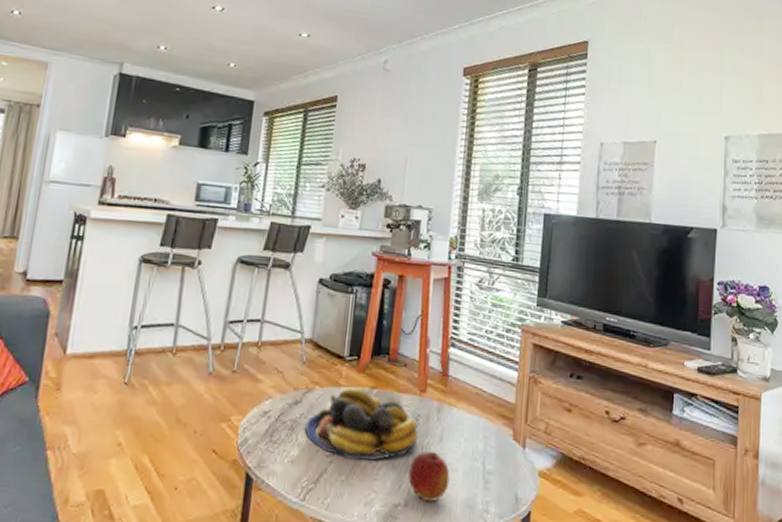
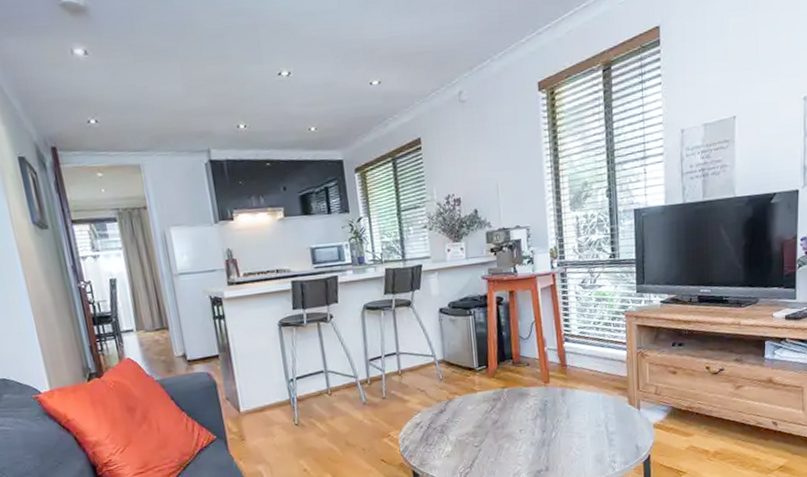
fruit bowl: present [305,388,418,461] -> none [453,390,549,446]
apple: present [408,451,450,502] -> none [545,426,580,464]

